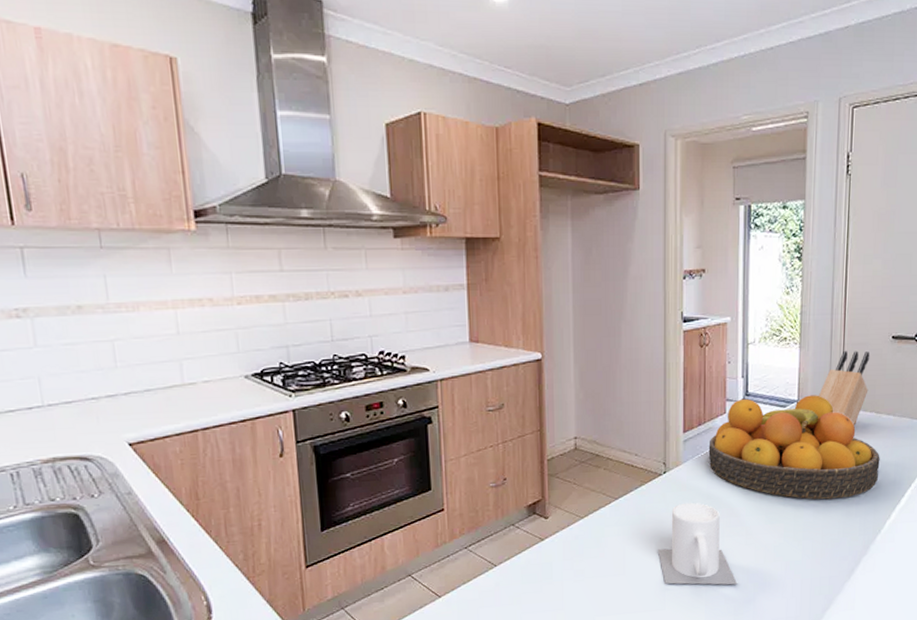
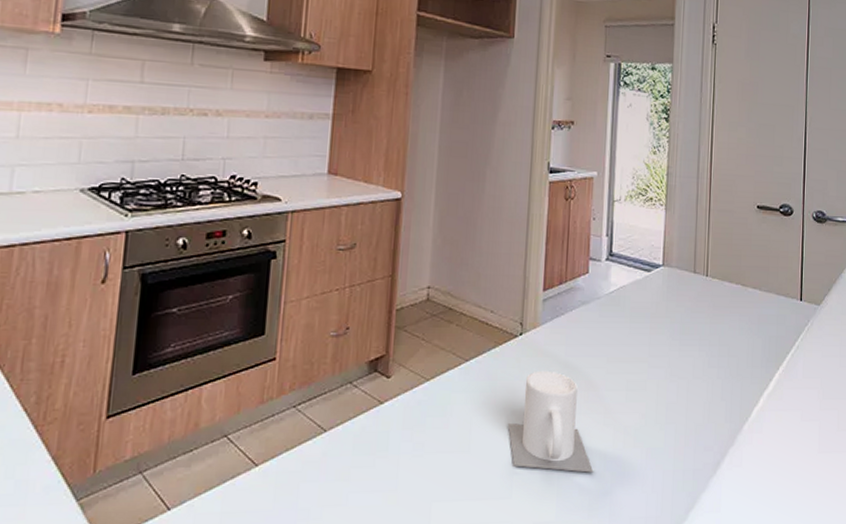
fruit bowl: present [708,395,880,500] -> none [568,259,747,378]
knife block: present [818,350,870,427] -> none [683,216,736,299]

